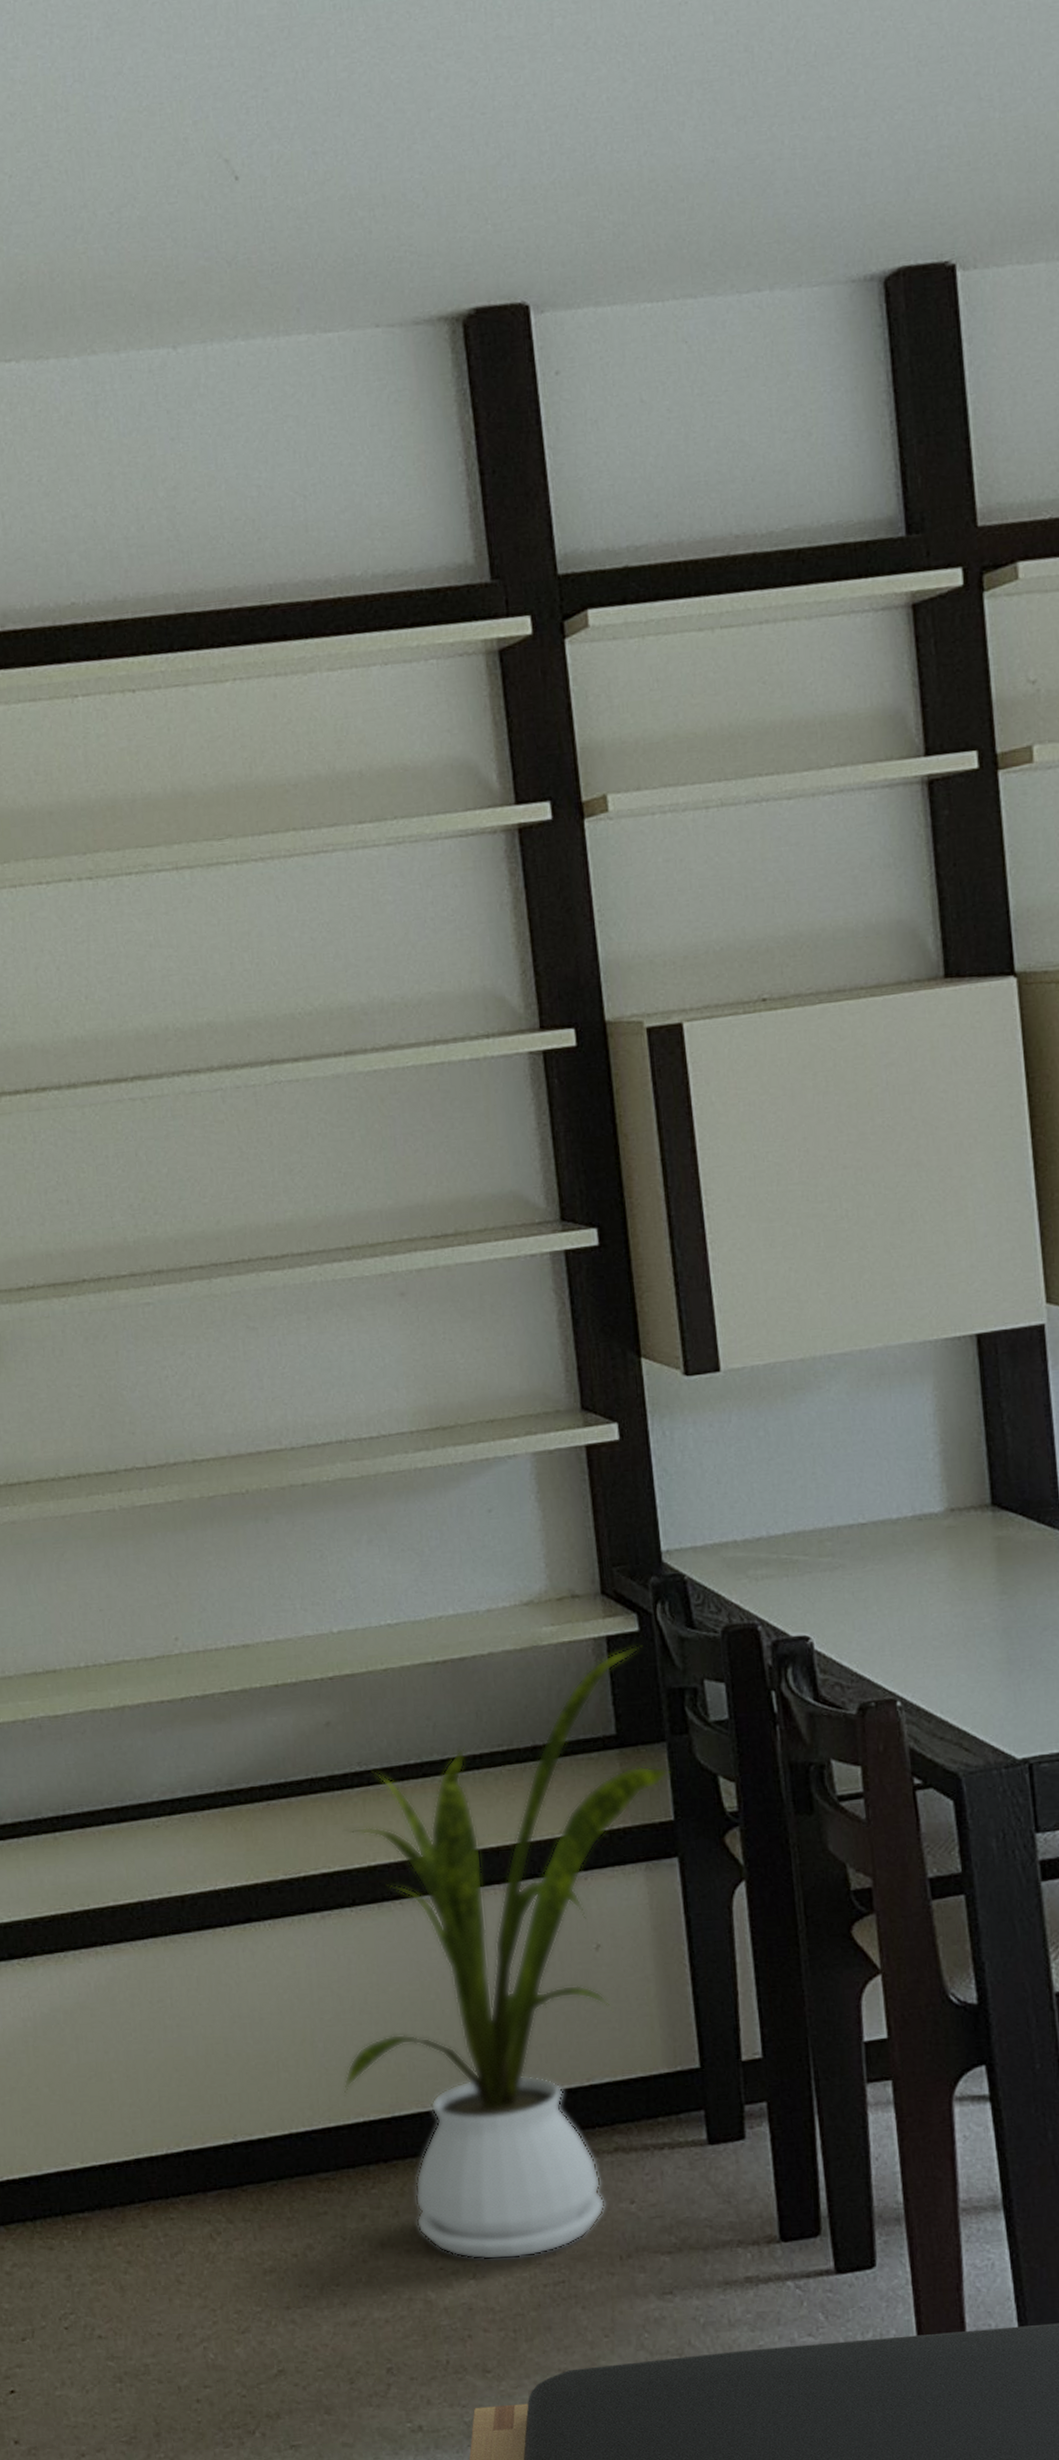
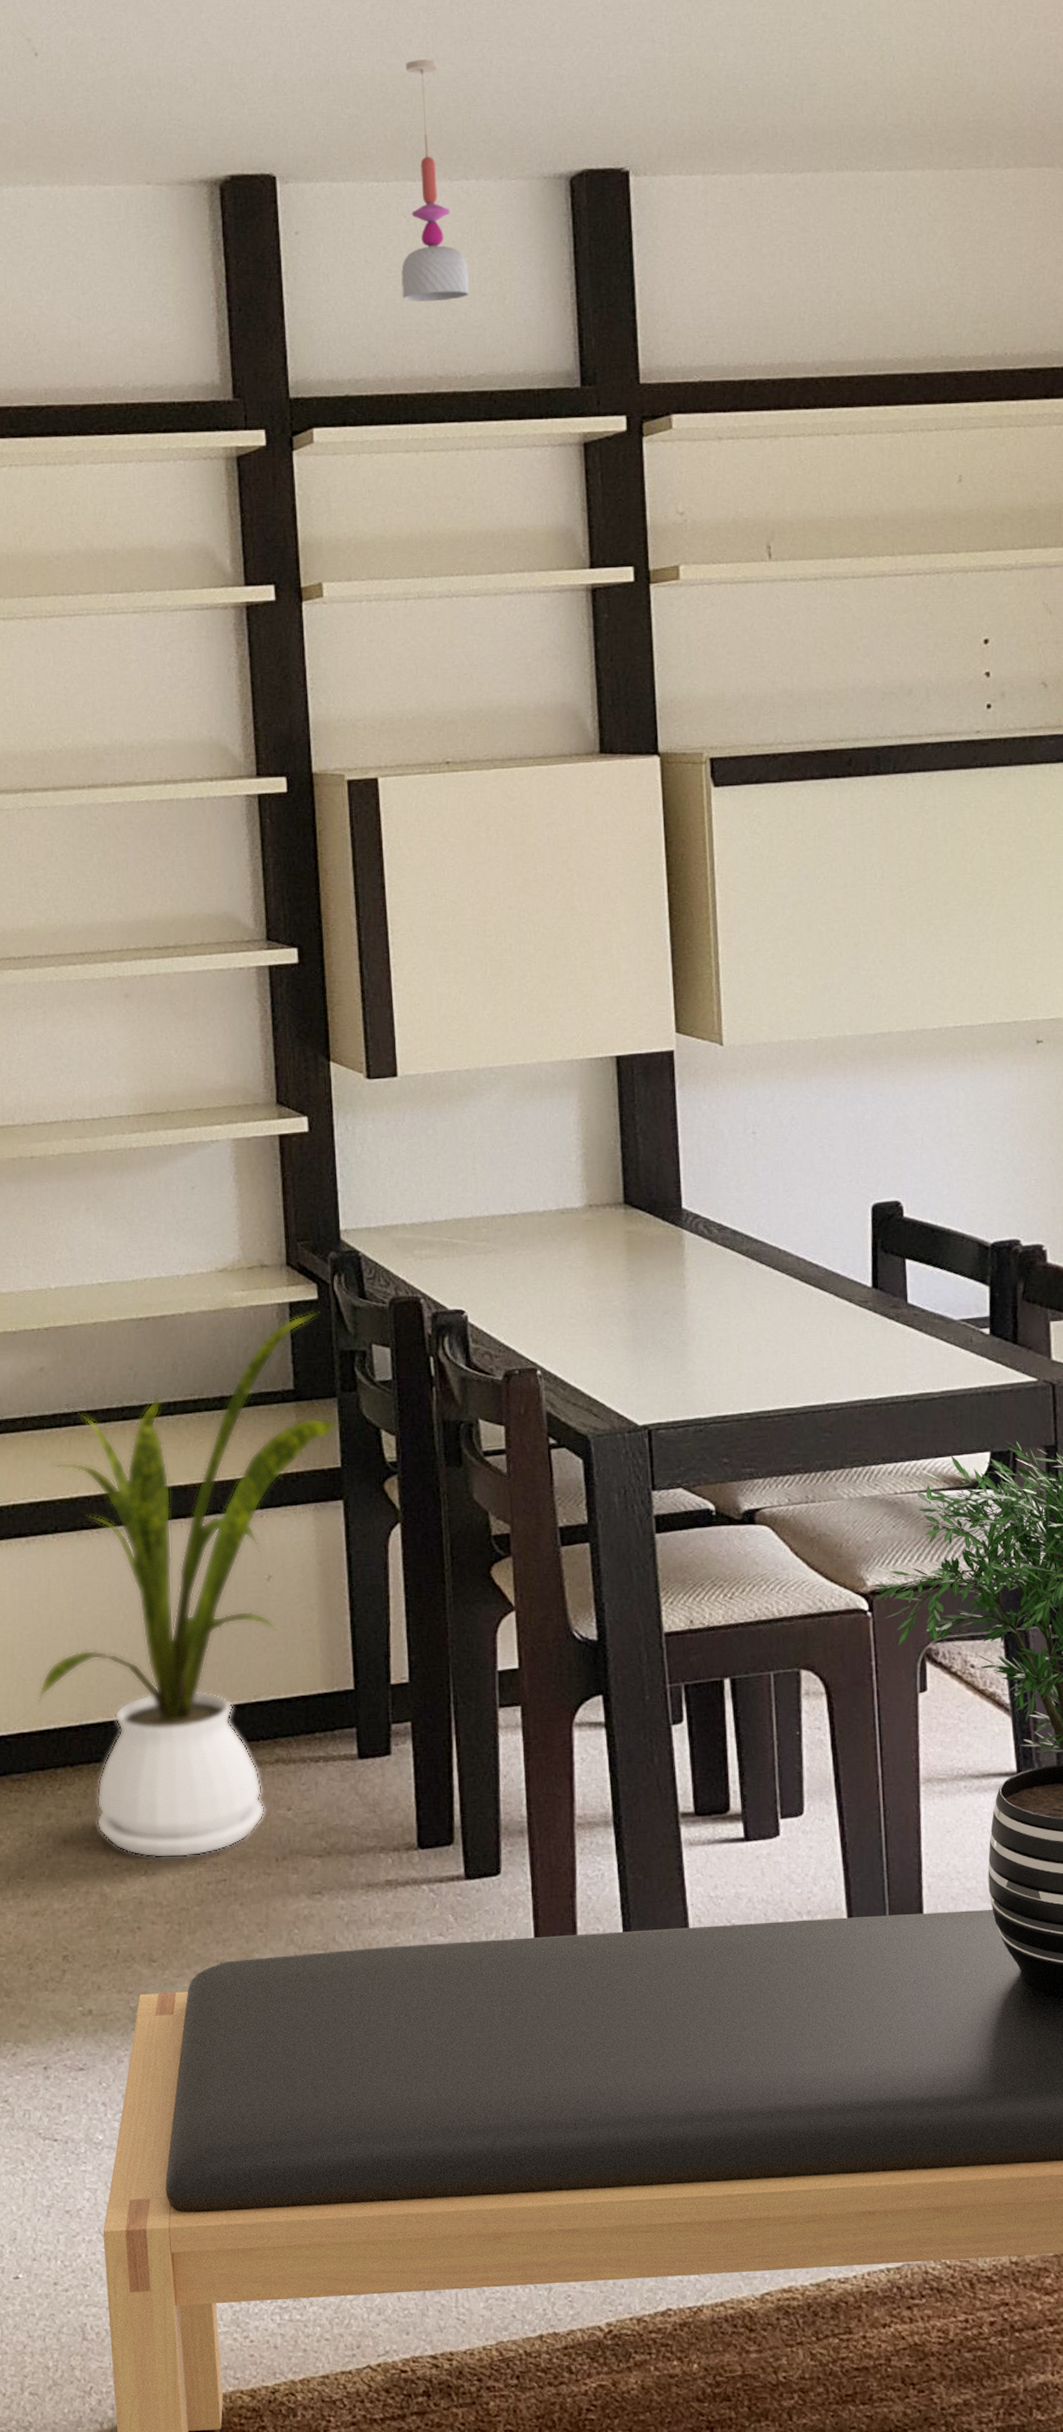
pendant light: none [679,144,768,447] -> present [401,59,470,302]

